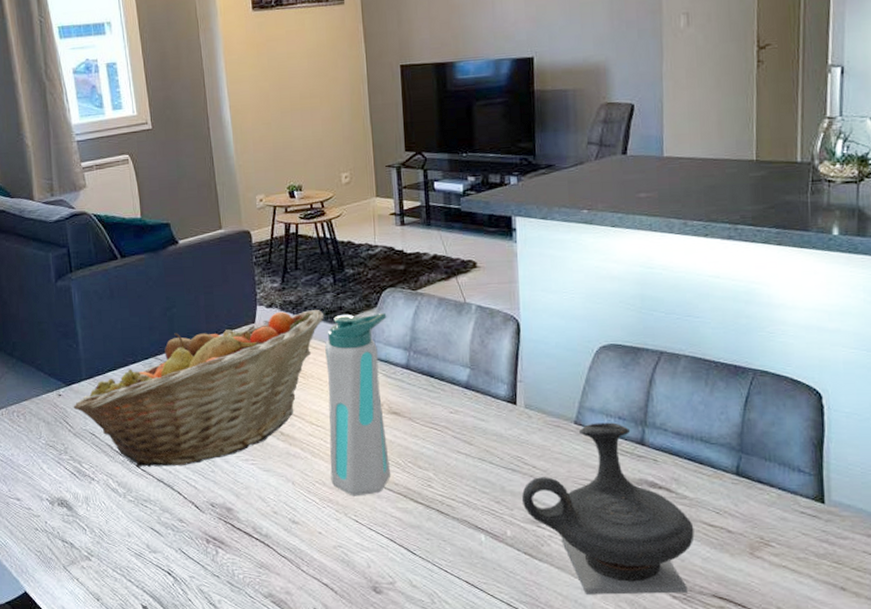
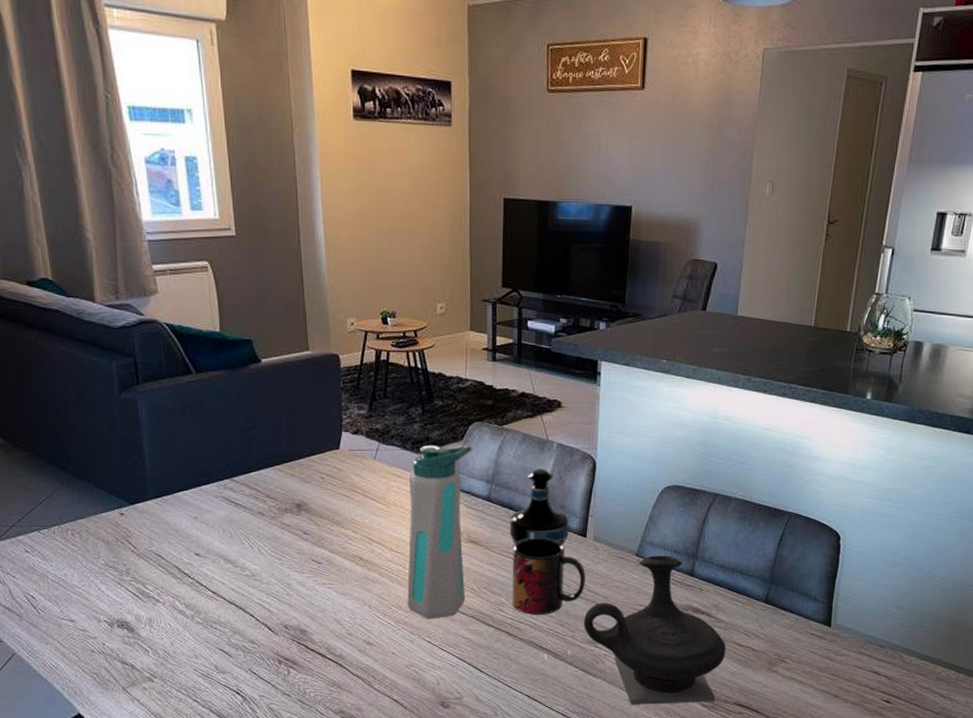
fruit basket: present [73,310,325,467] -> none [137,439,411,589]
tequila bottle: none [431,333,497,414] -> present [509,469,569,545]
mug: none [437,406,520,491] -> present [512,537,586,614]

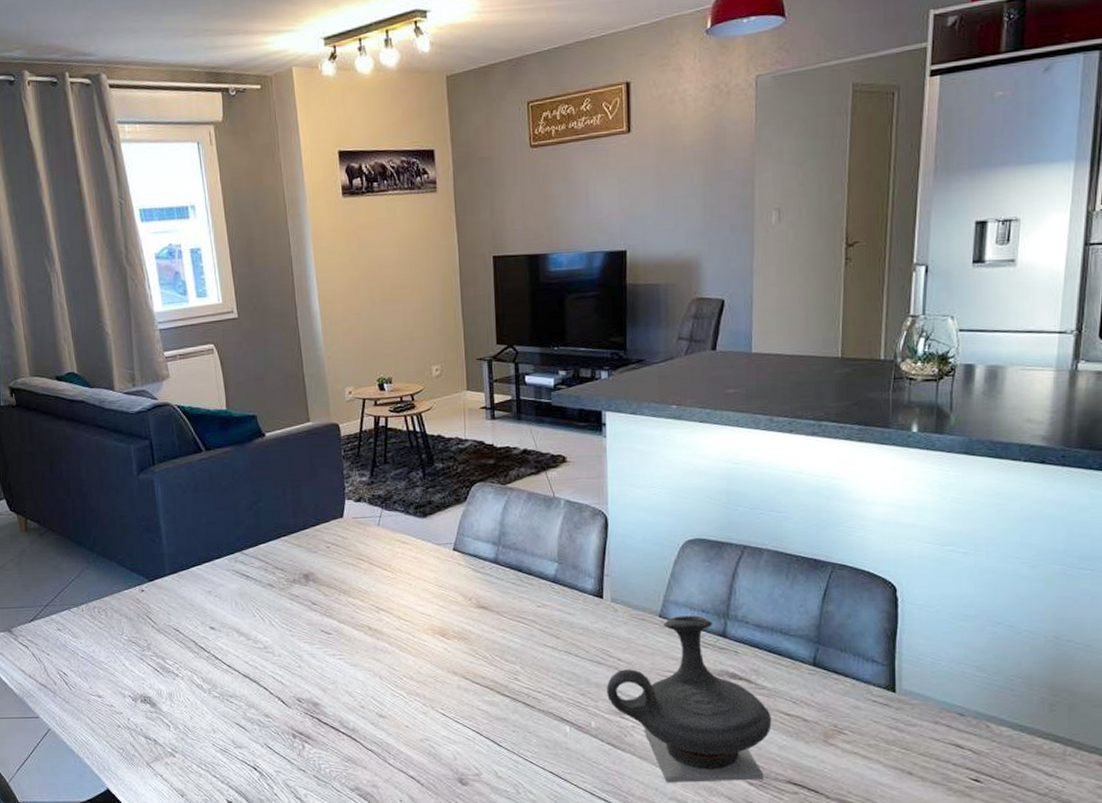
water bottle: present [407,445,472,619] -> none [414,508,479,690]
tequila bottle: present [509,469,569,545] -> none [519,528,584,608]
mug: present [512,537,586,614] -> none [524,600,606,683]

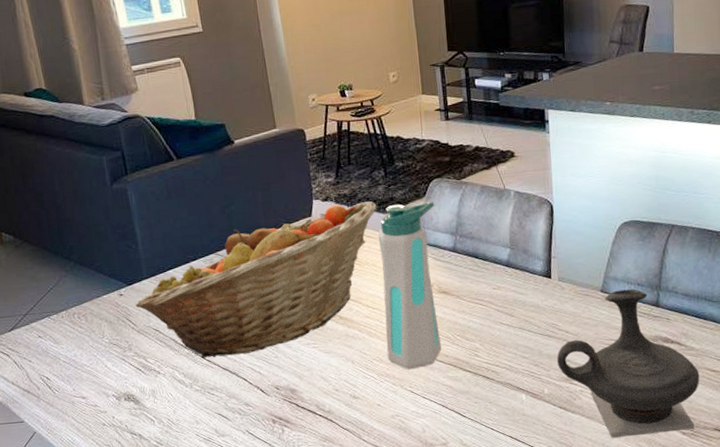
fruit basket: none [156,504,414,663] -> present [135,201,377,358]
water bottle: none [414,508,479,690] -> present [378,202,442,370]

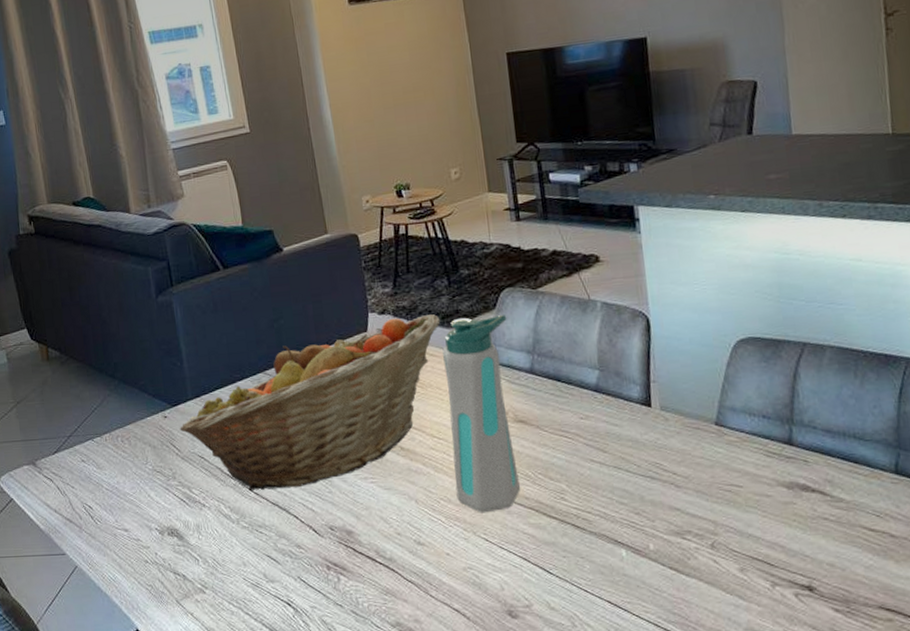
teapot: present [557,289,700,438] -> none [663,422,855,611]

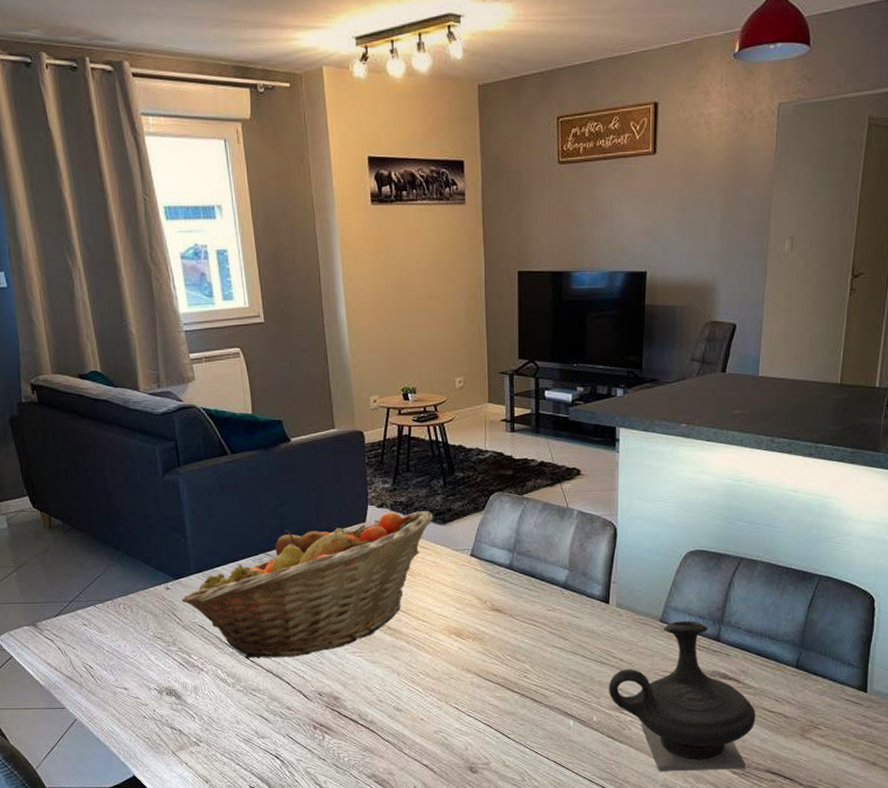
water bottle: present [442,315,521,513] -> none [433,515,493,686]
teapot: none [663,422,855,611] -> present [609,621,756,771]

